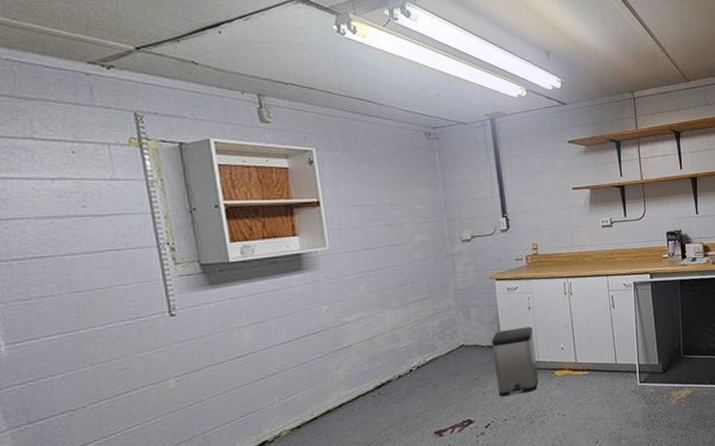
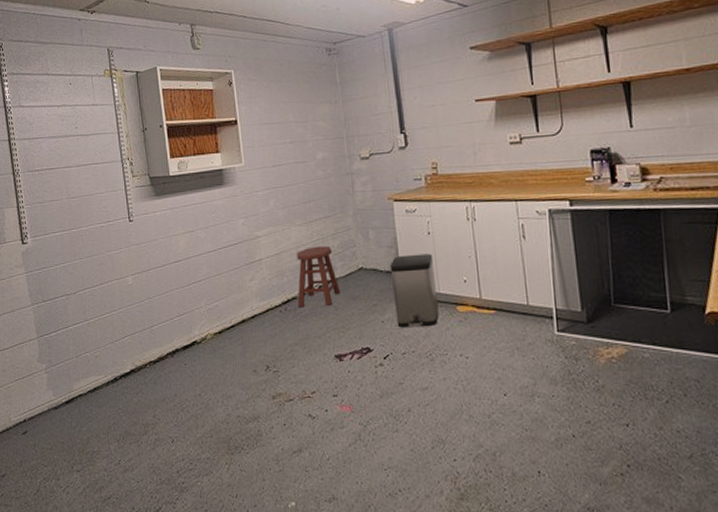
stool: none [392,326,440,391] -> present [297,245,340,308]

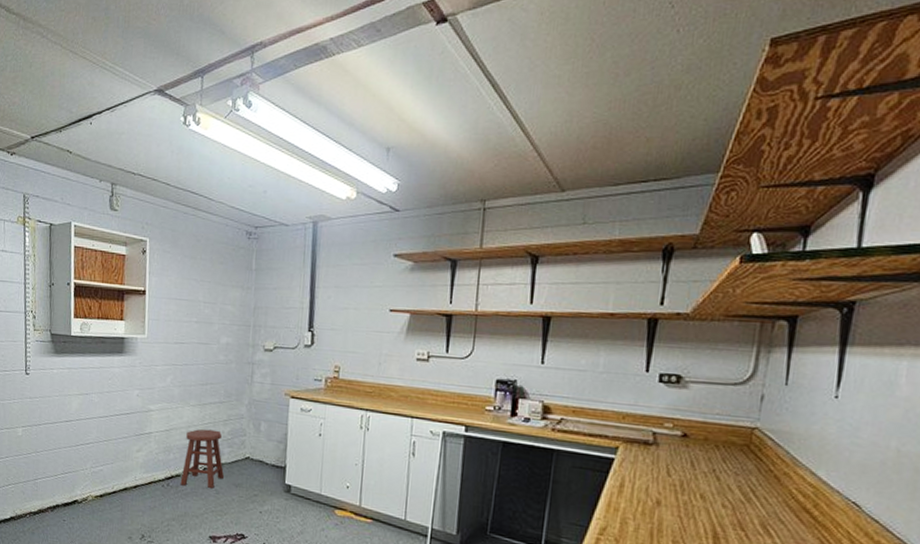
pedal bin: present [389,253,439,328] -> none [274,452,321,524]

